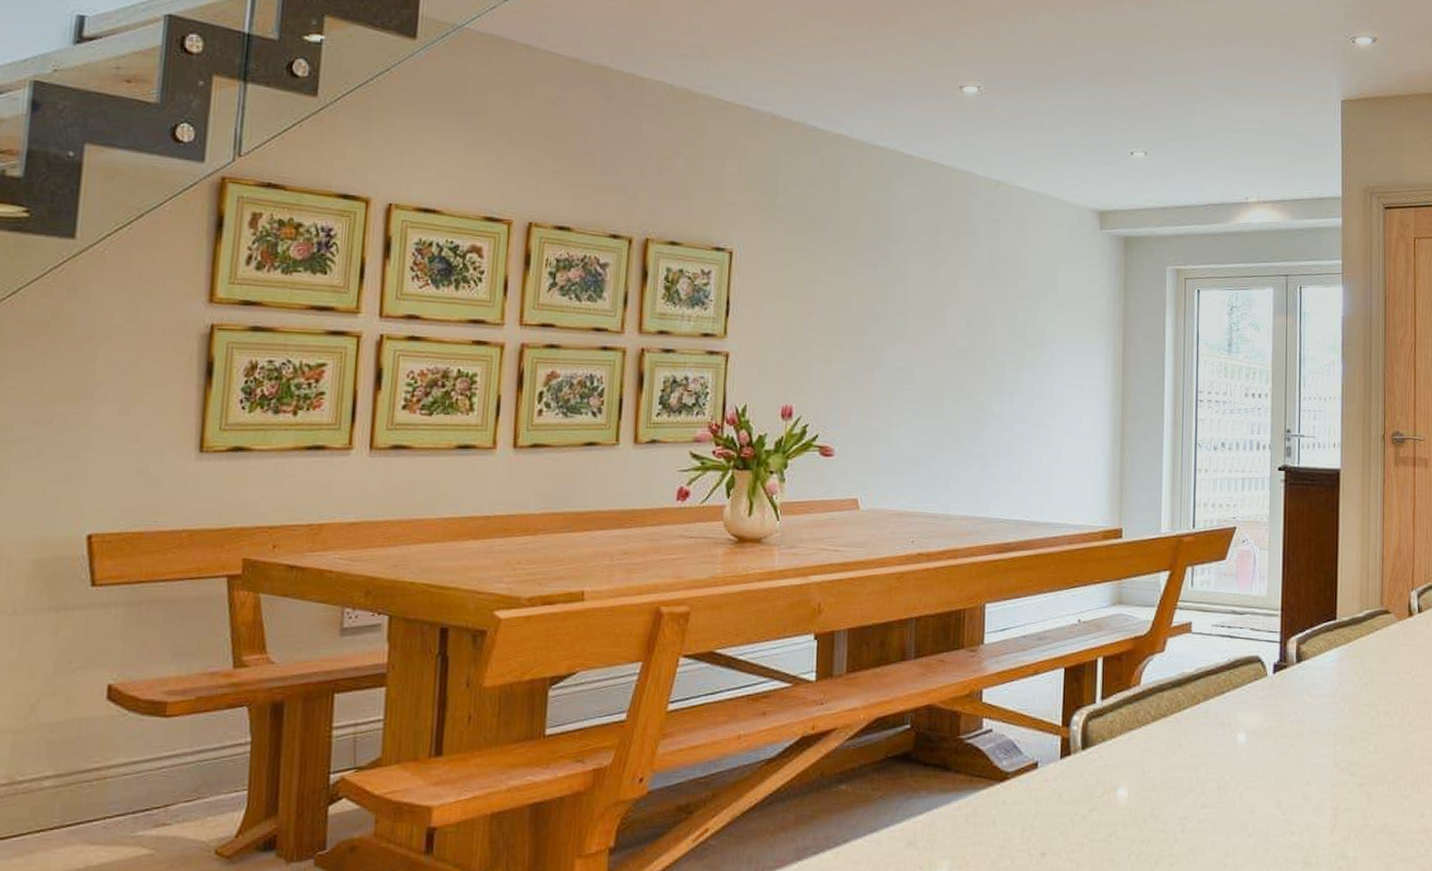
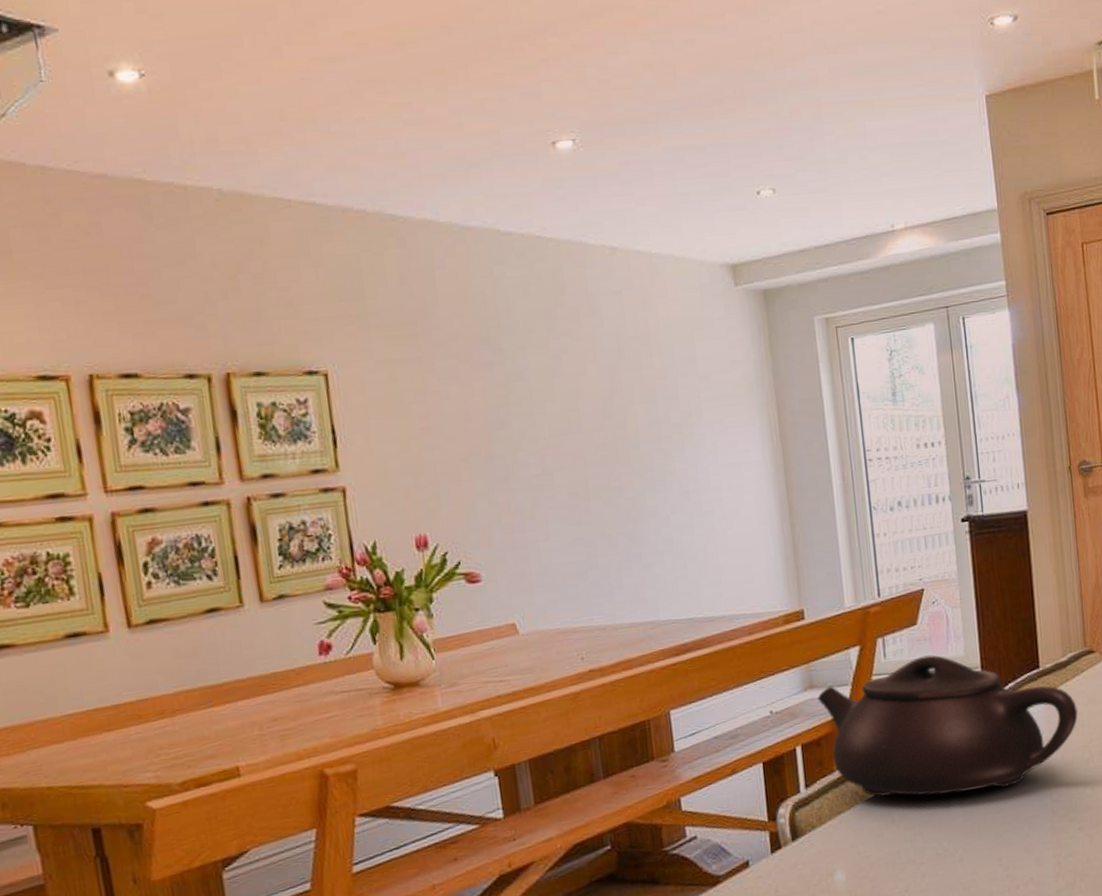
teapot: none [1124,590,1369,732] -> present [817,655,1079,797]

